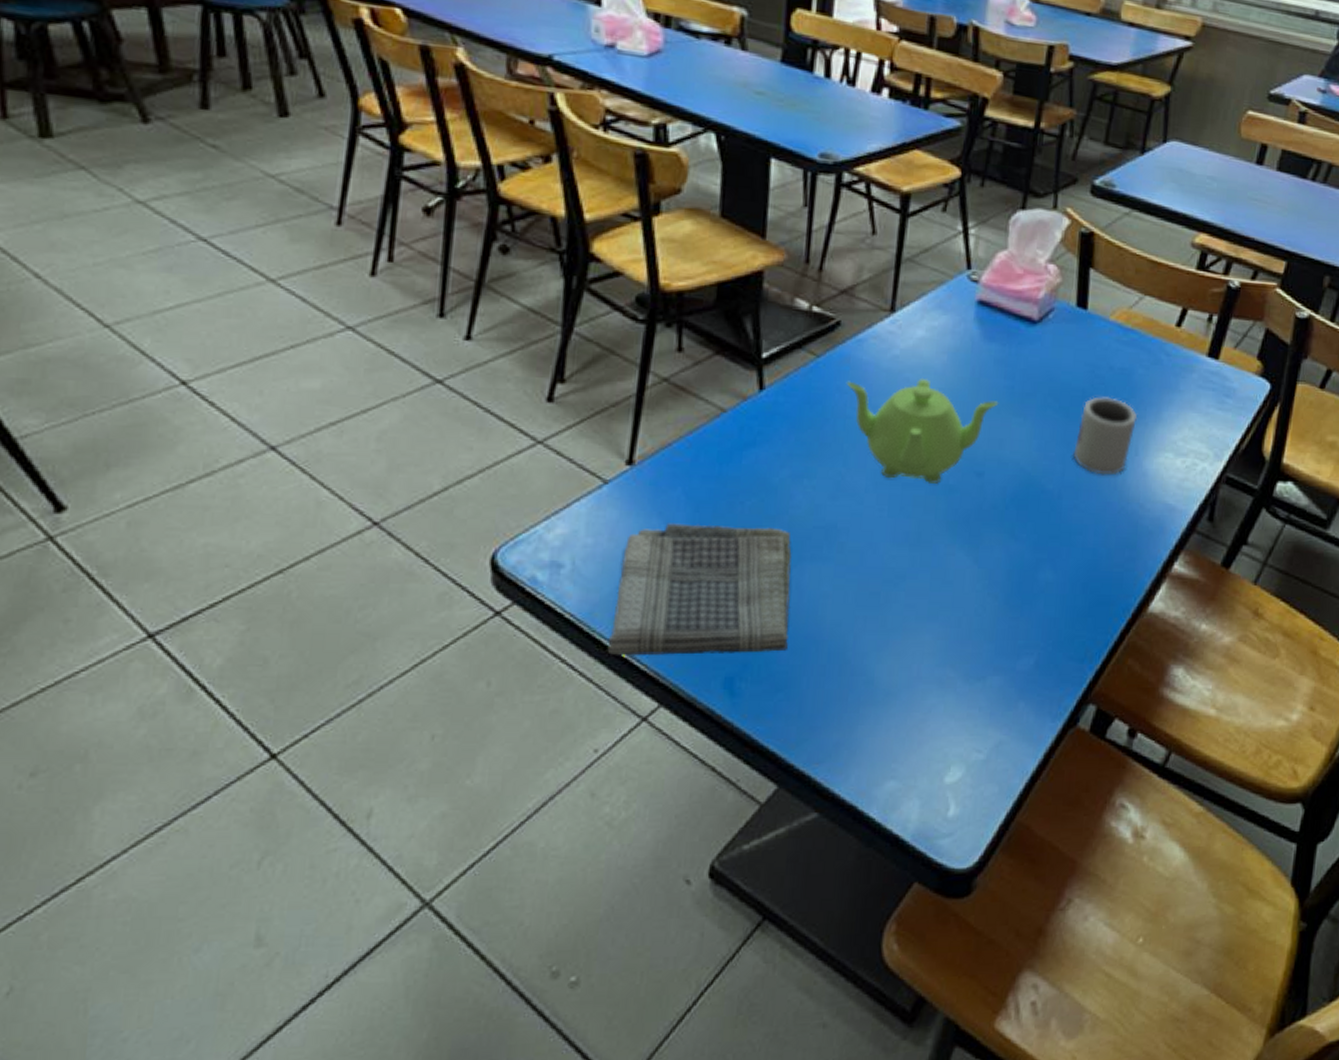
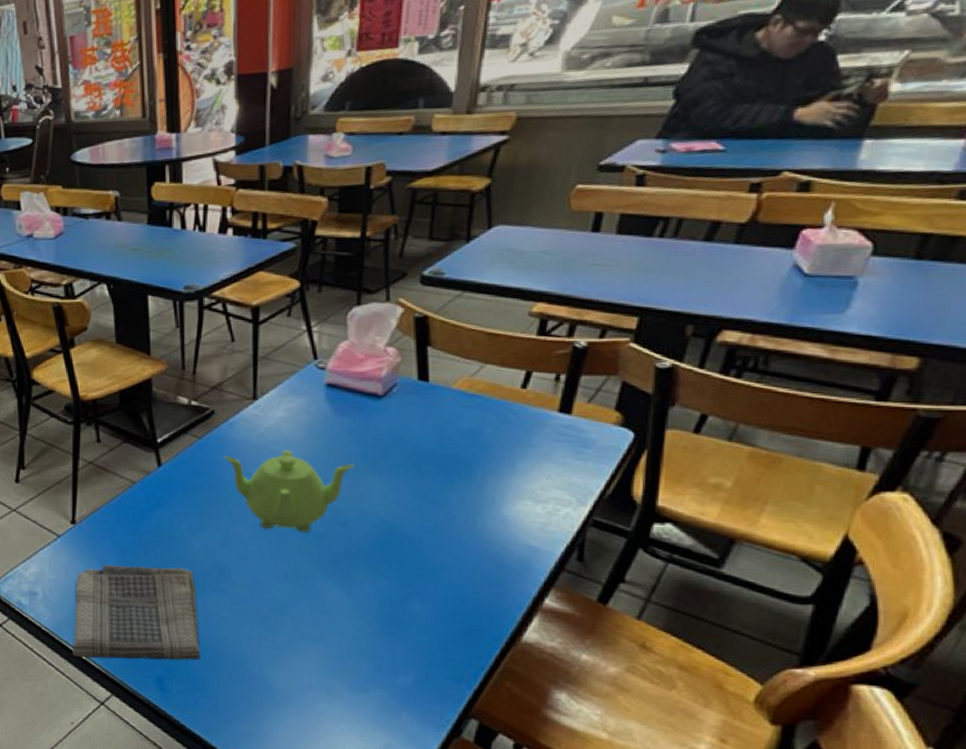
cup: present [1073,397,1138,475] -> none [430,455,491,522]

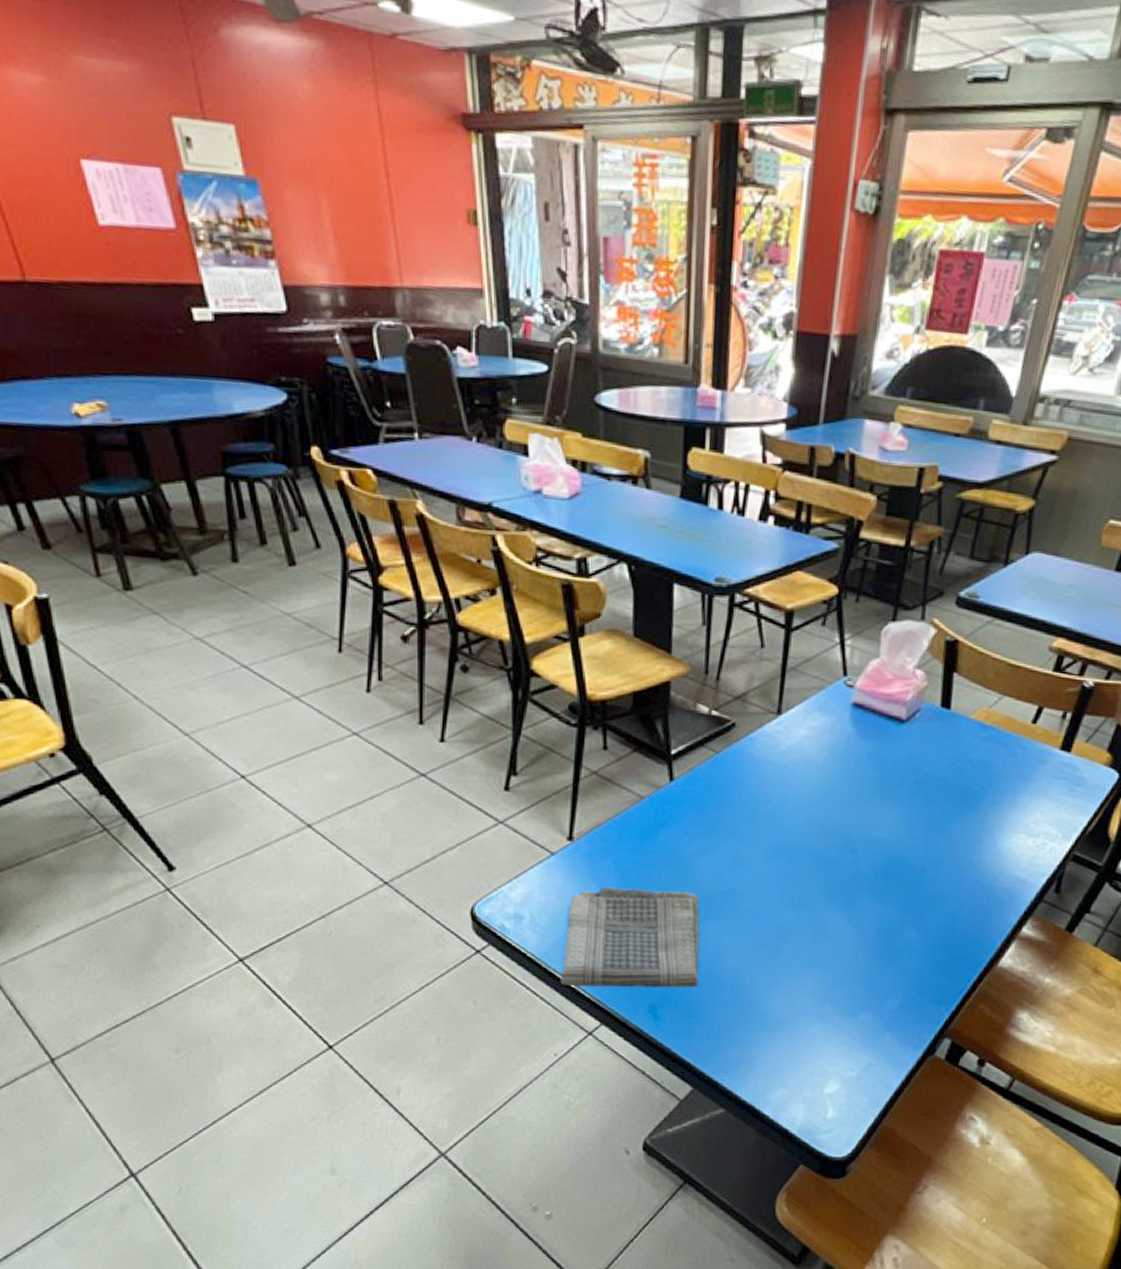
teapot: present [224,449,355,532] -> none [741,770,871,858]

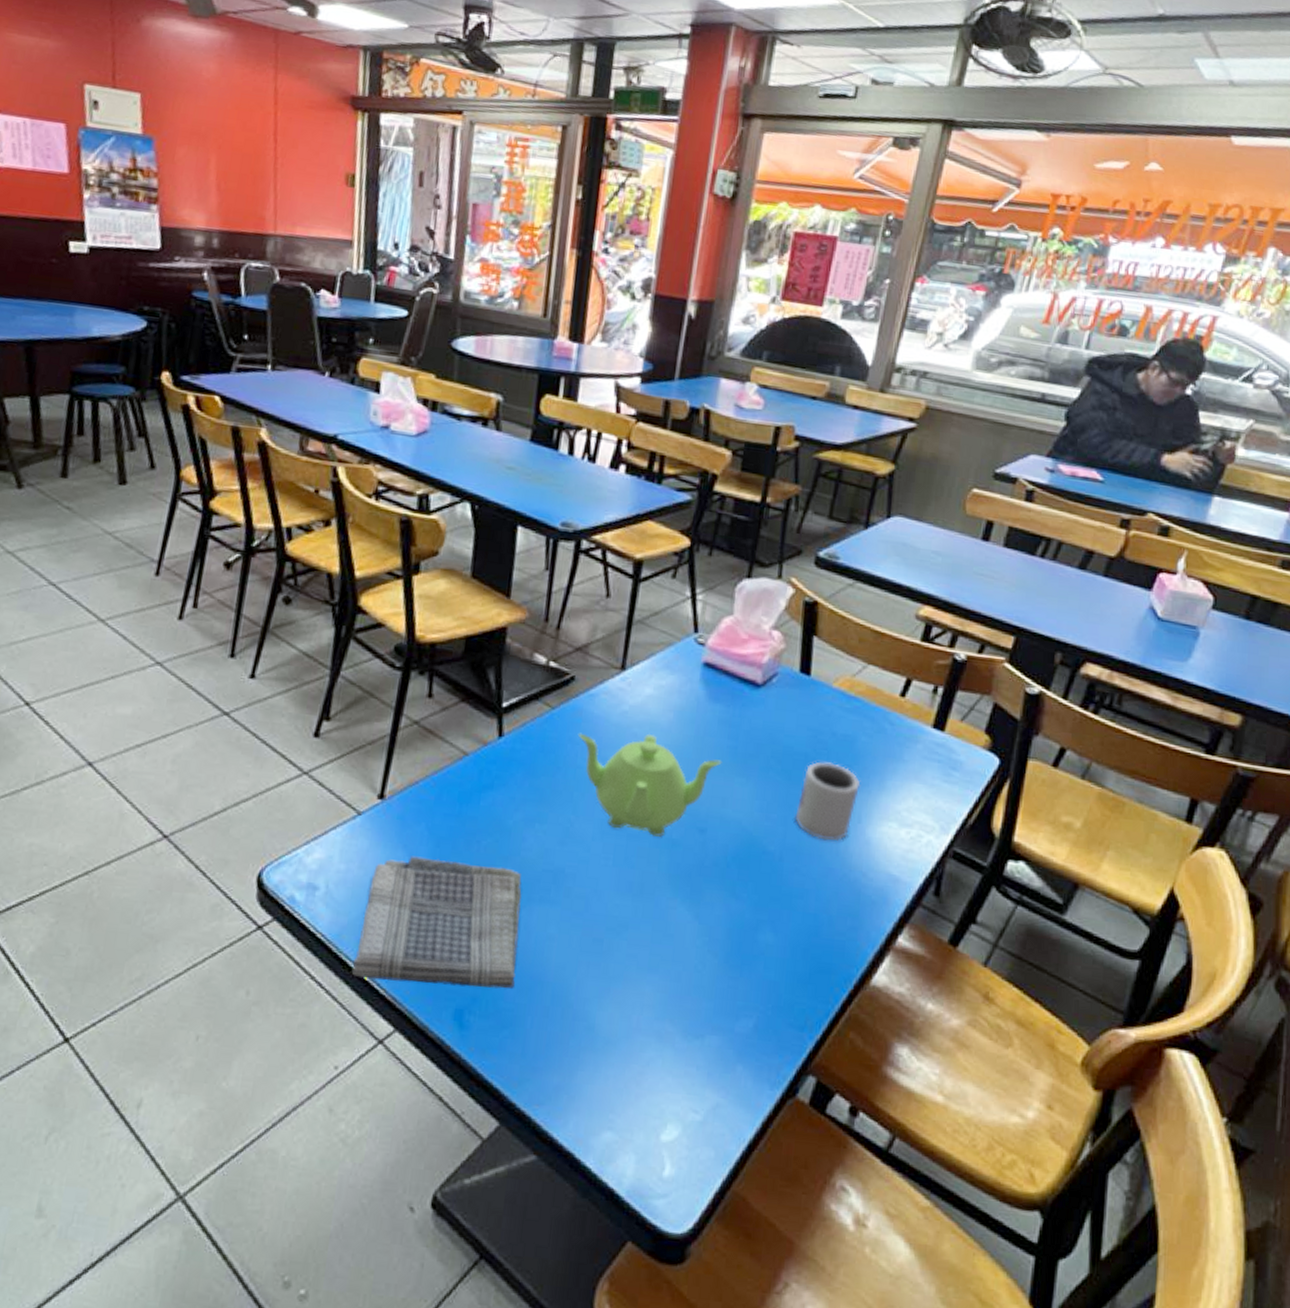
teapot: none [741,770,871,858] -> present [578,733,722,837]
cup: none [935,785,994,853] -> present [795,762,861,841]

